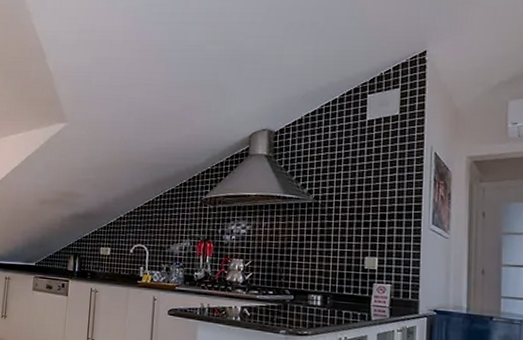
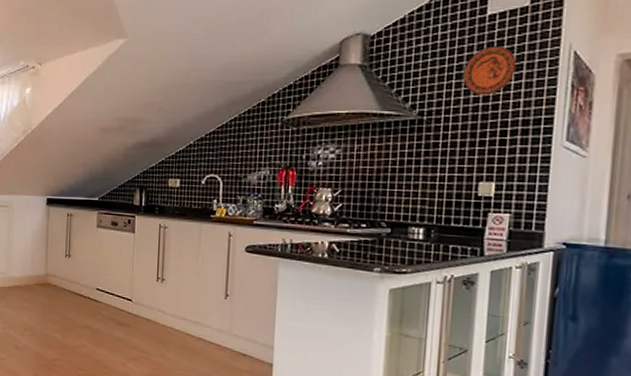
decorative plate: none [349,145,391,185] -> present [463,46,517,96]

